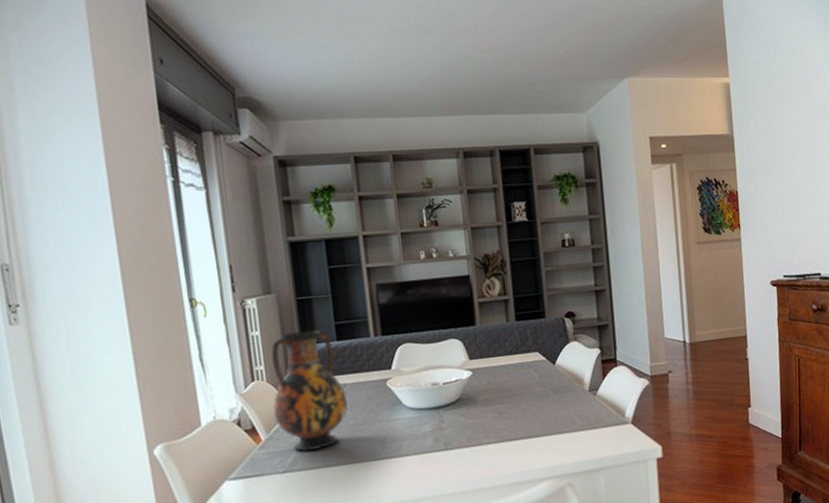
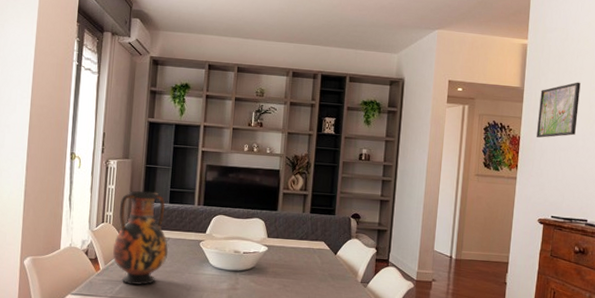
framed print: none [751,119,795,189] -> present [537,82,581,138]

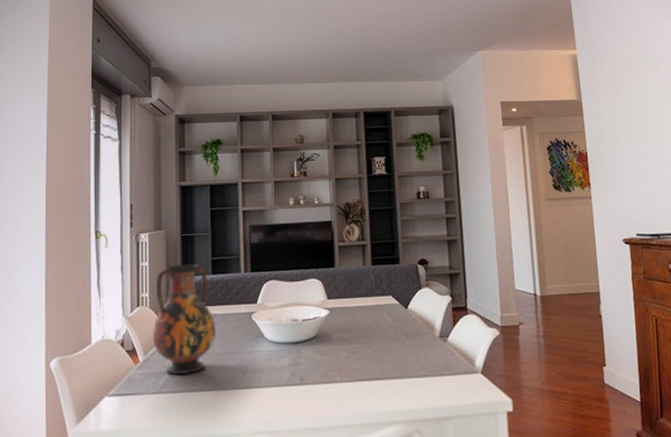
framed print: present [537,82,581,138] -> none [599,87,645,151]

